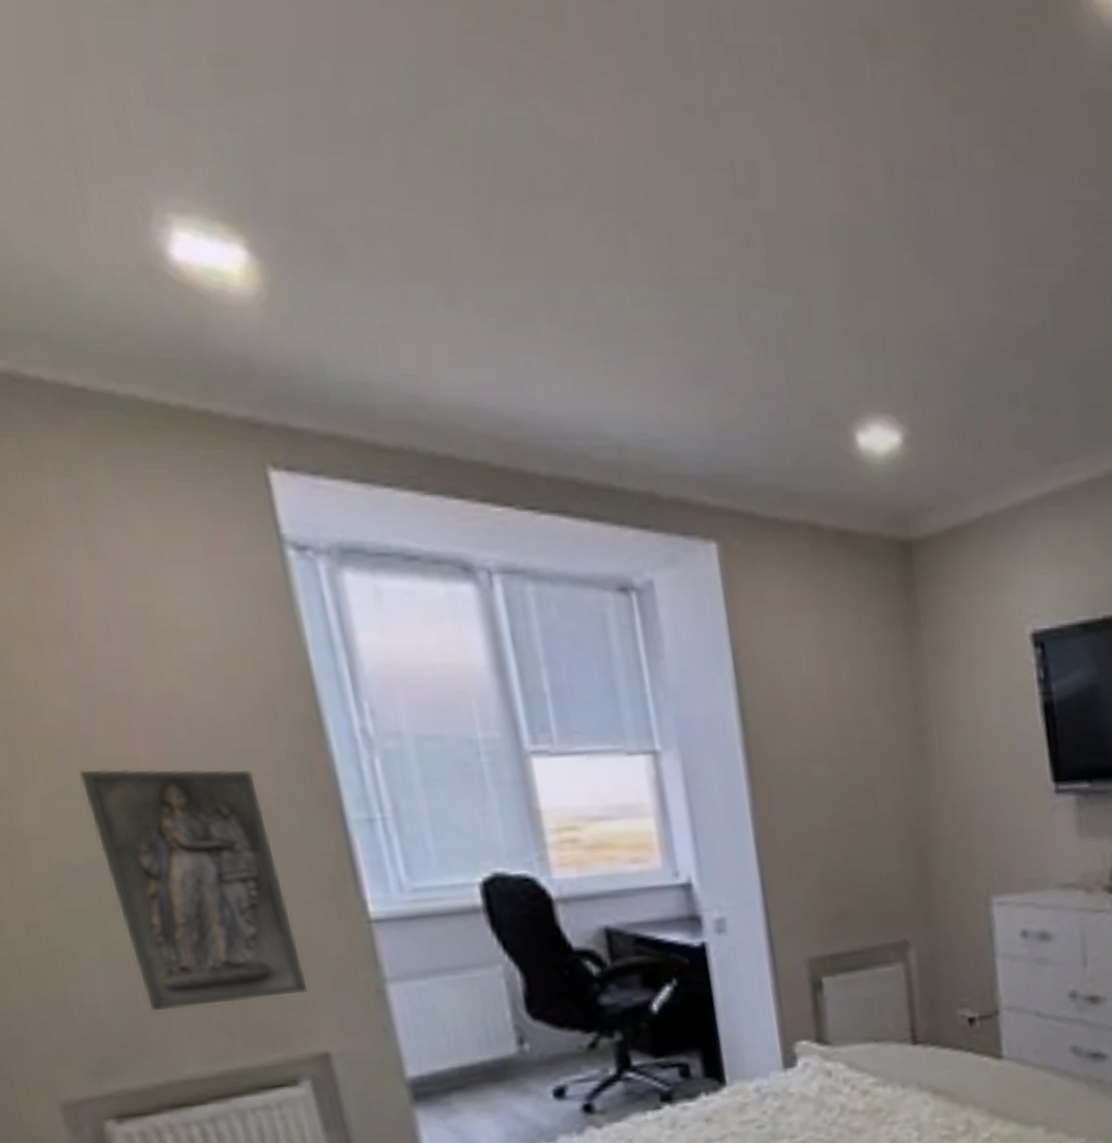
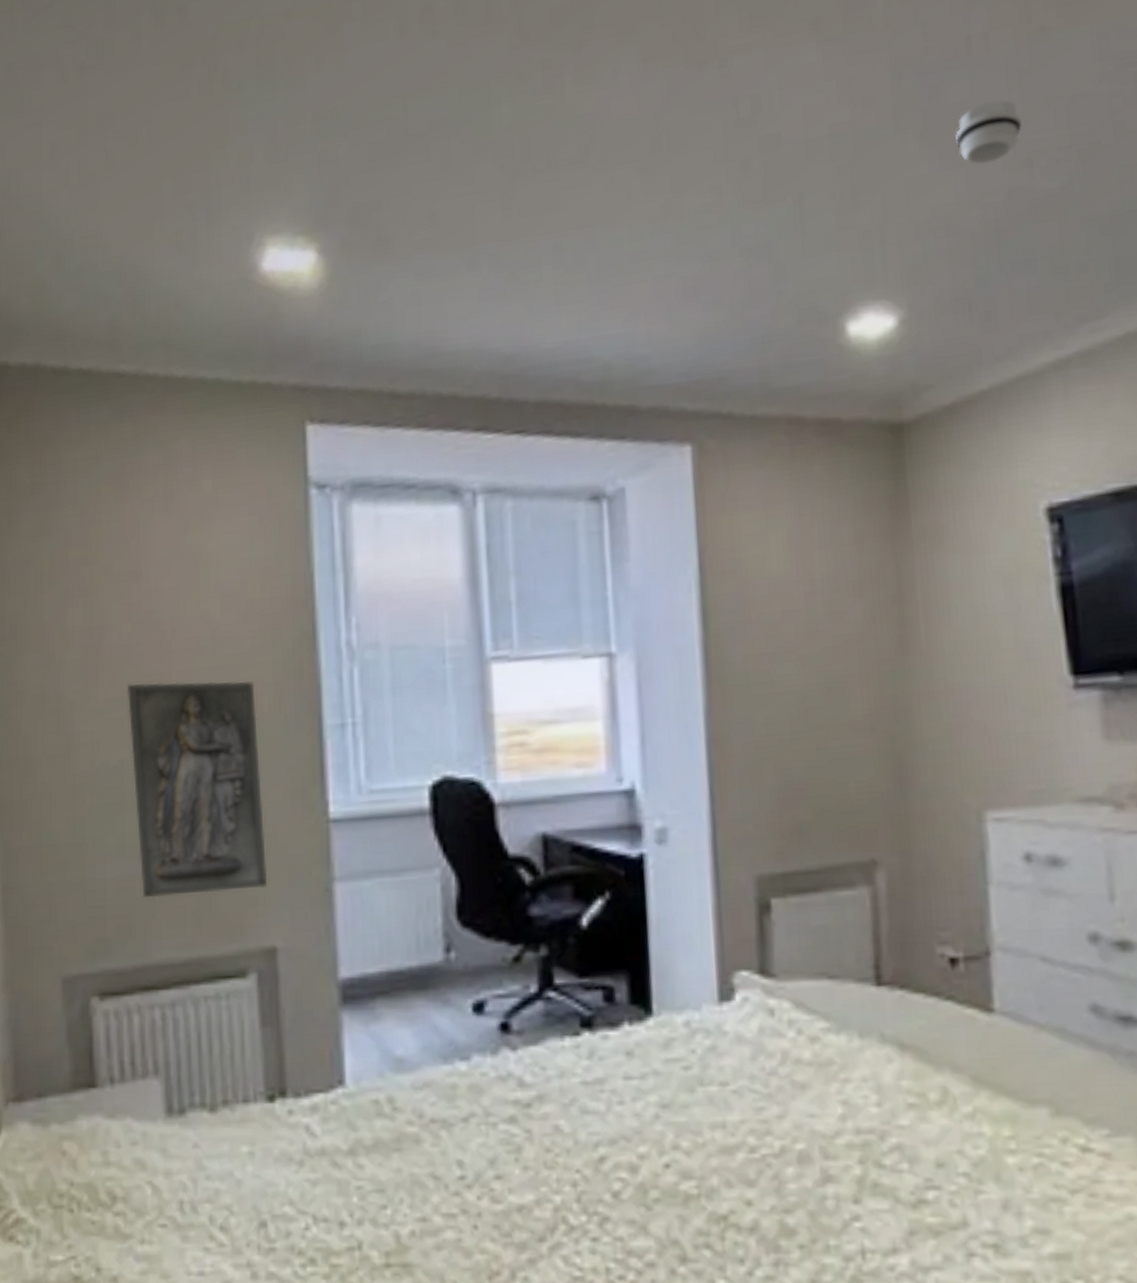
smoke detector: none [945,223,1003,289] -> present [956,100,1022,165]

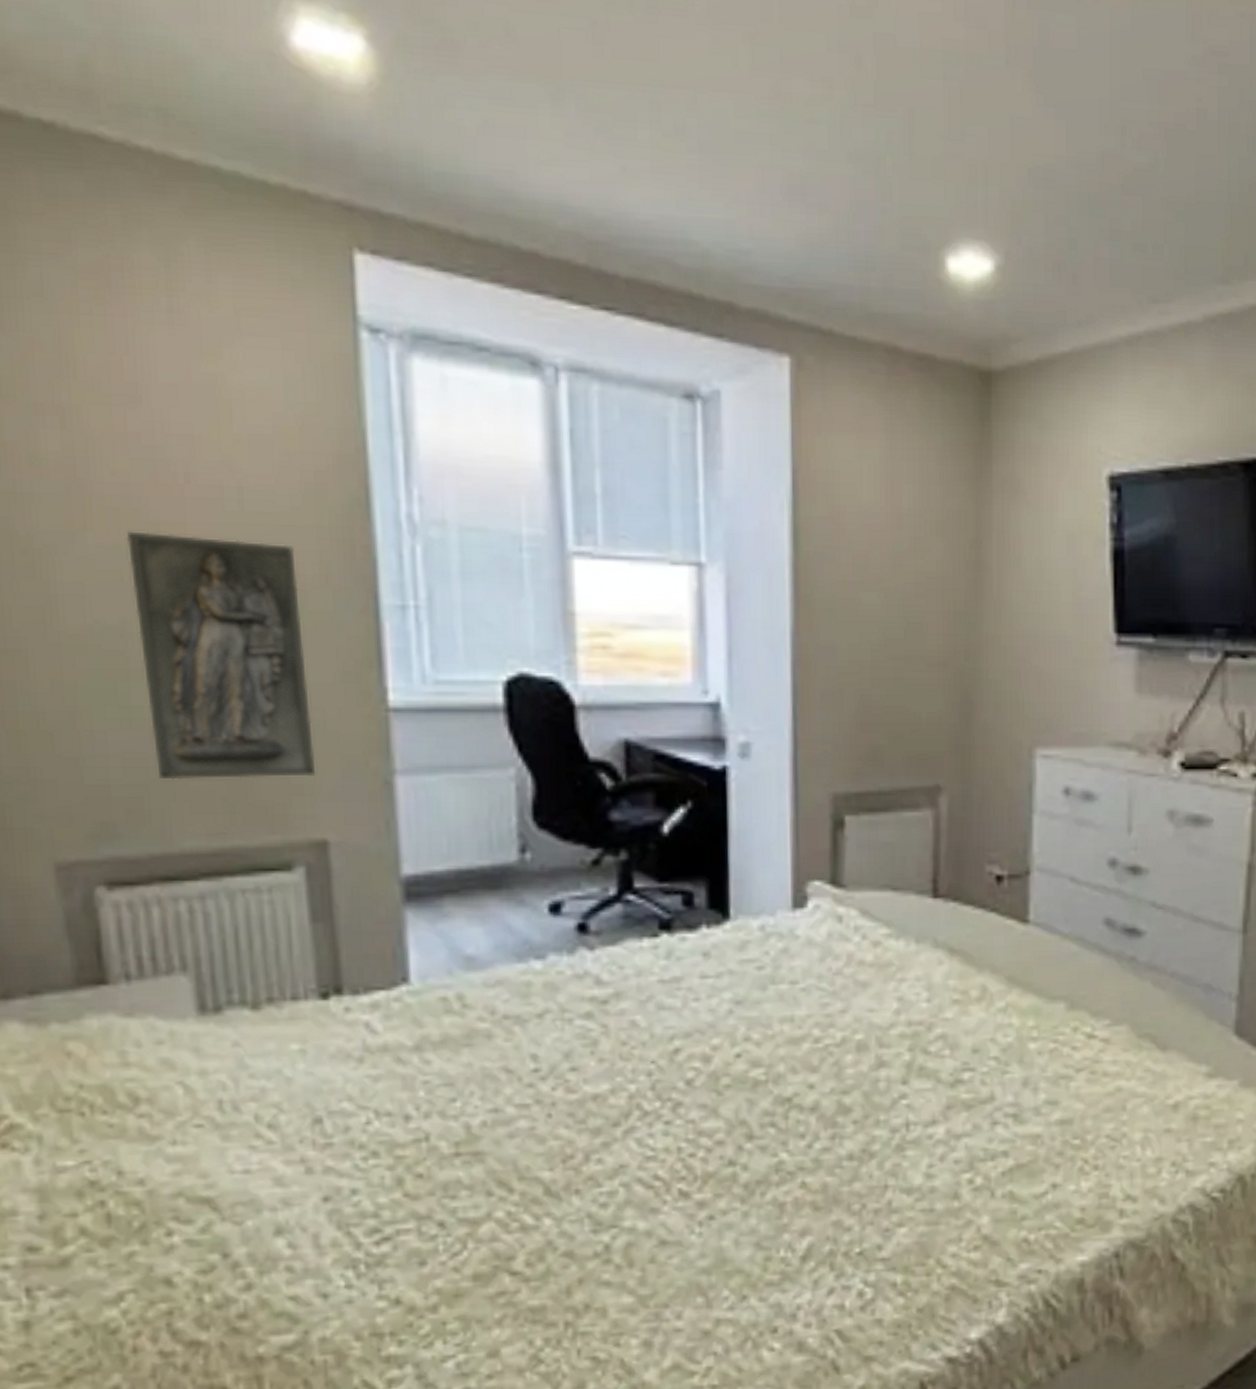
smoke detector: present [956,100,1022,165] -> none [1060,56,1120,122]

